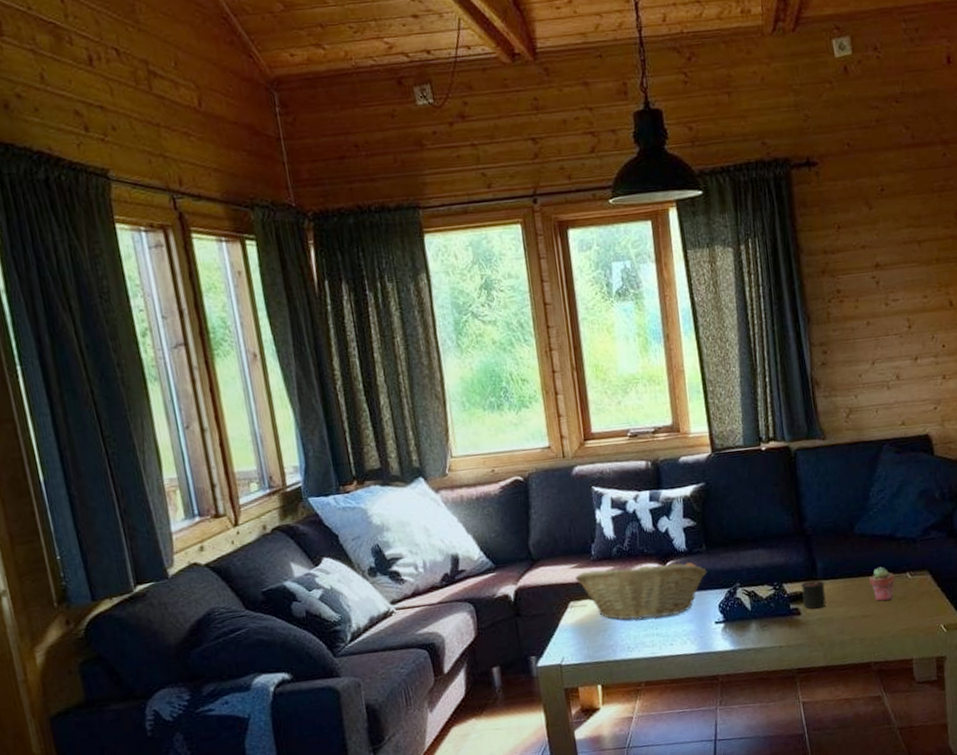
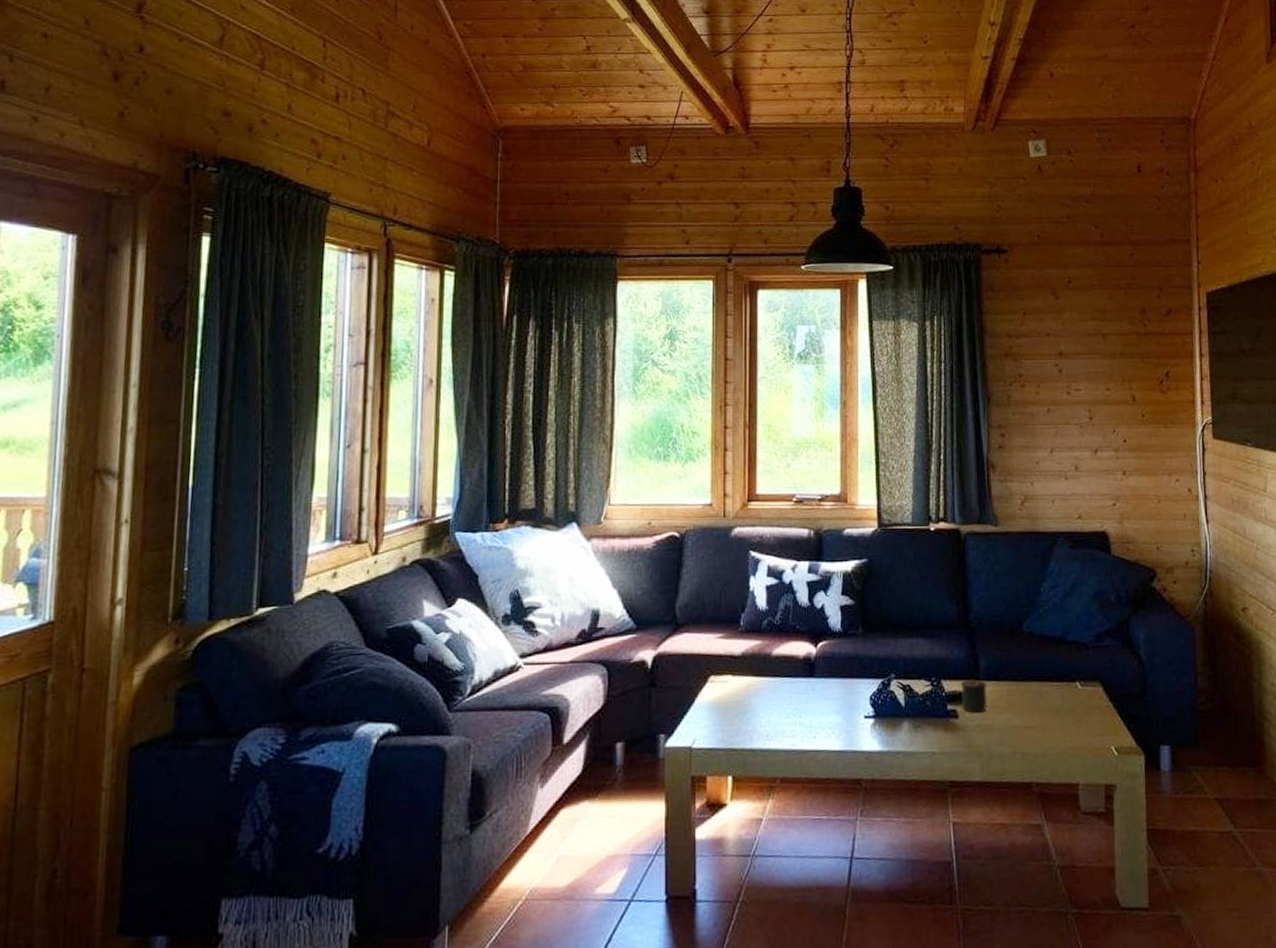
fruit basket: present [575,561,707,621] -> none [719,638,861,705]
potted succulent: present [869,566,896,601] -> none [1036,672,1064,712]

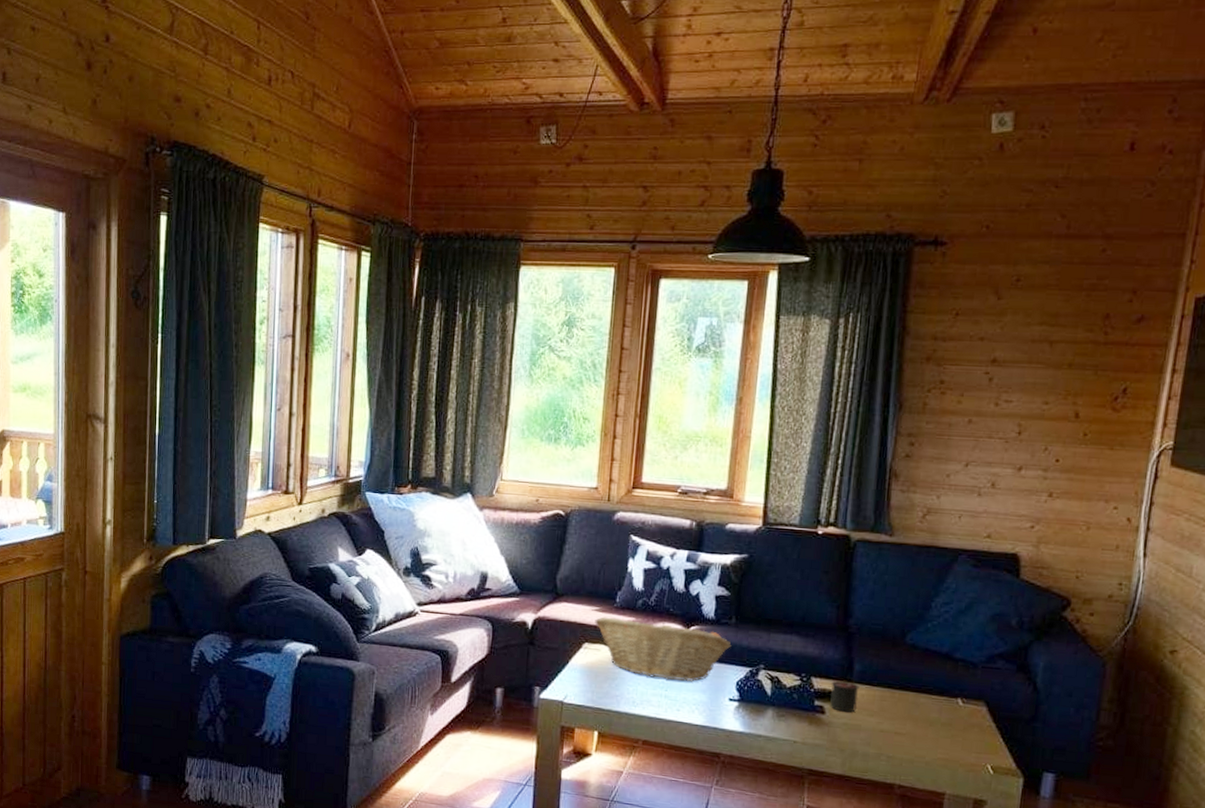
fruit basket: none [719,638,861,705] -> present [594,616,732,682]

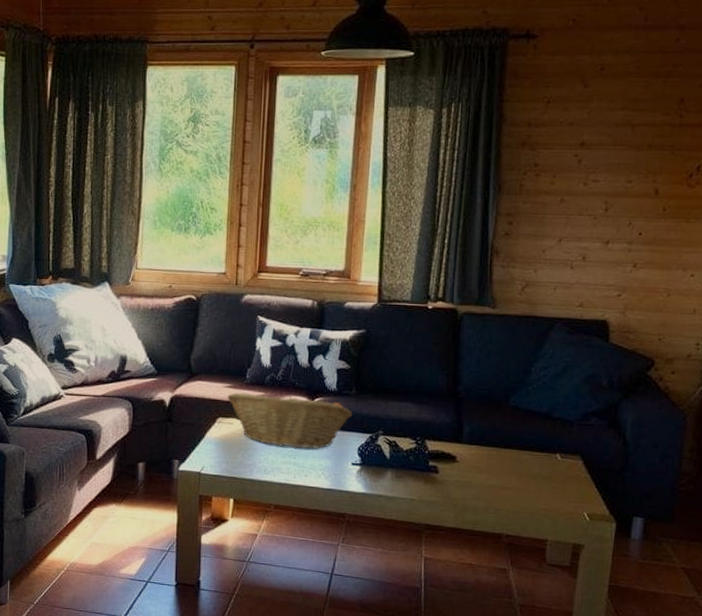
candle: present [830,676,860,713] -> none [443,438,469,471]

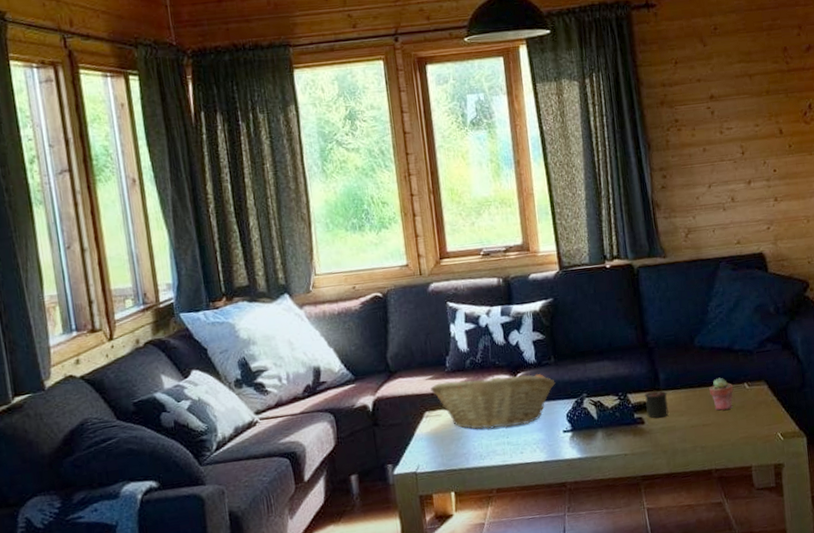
candle: none [443,438,469,471] -> present [644,386,669,419]
potted succulent: none [516,442,544,477] -> present [709,377,734,411]

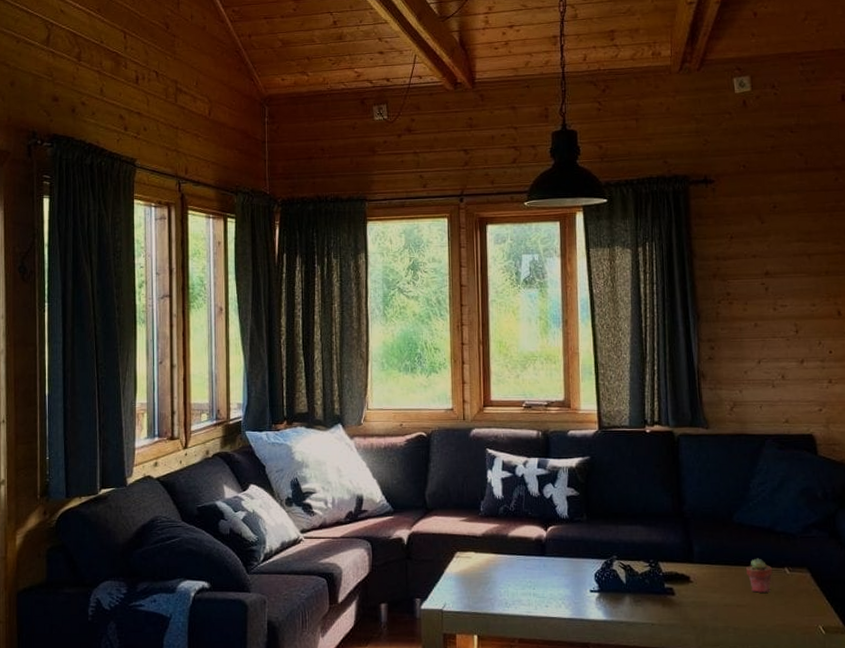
fruit basket: present [430,372,556,430] -> none [463,522,586,579]
candle: present [644,386,669,419] -> none [676,558,701,591]

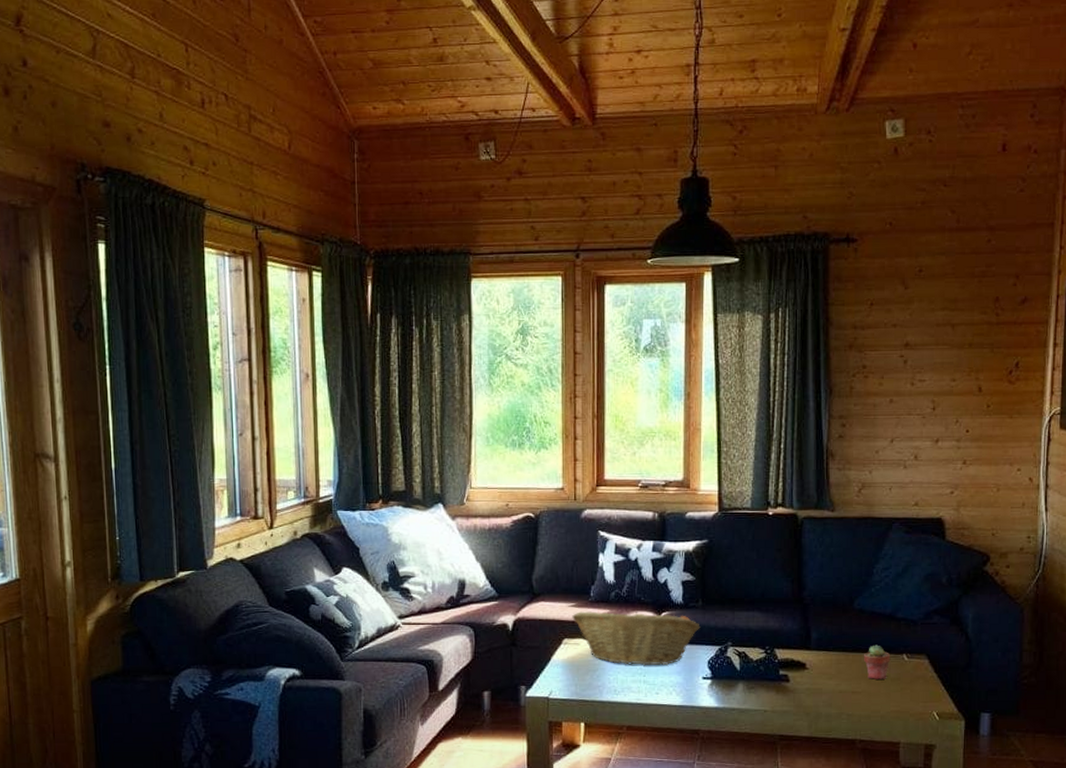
fruit basket: none [463,522,586,579] -> present [572,608,701,666]

